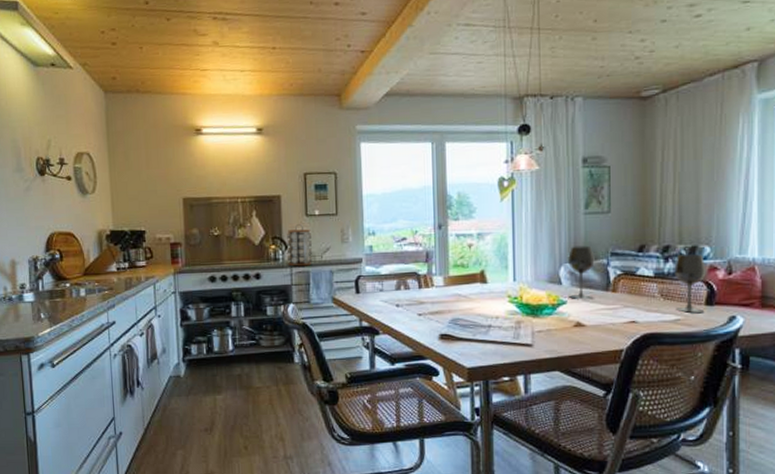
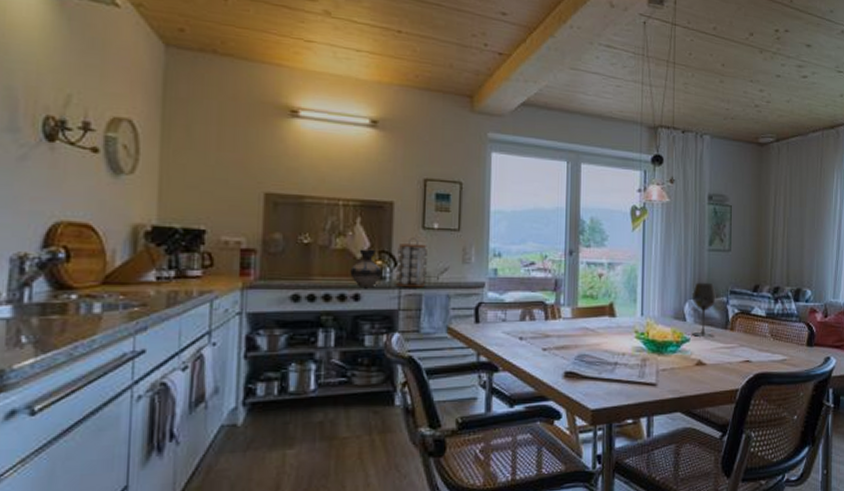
ceramic jug: none [251,236,276,268] -> present [350,249,383,288]
wine glass: present [674,253,706,314] -> none [782,295,808,354]

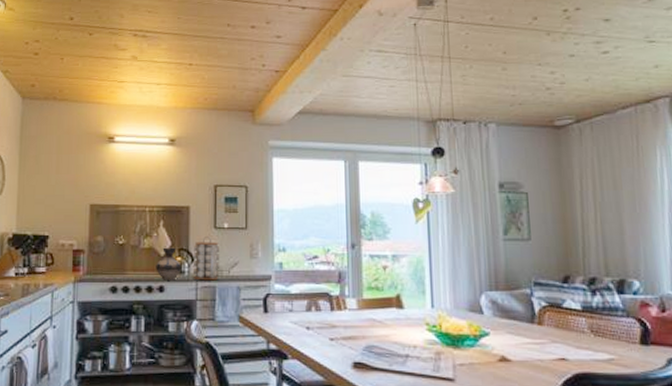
wineglass: present [692,282,716,338] -> none [489,273,519,332]

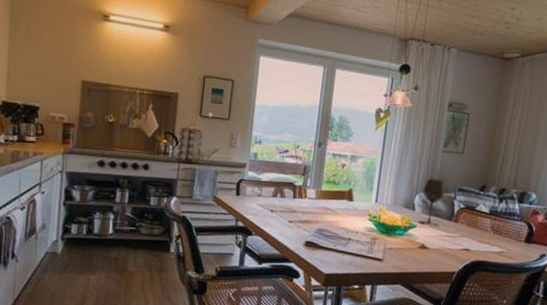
ceramic jug: present [156,247,182,280] -> none [142,129,167,160]
wineglass: none [489,273,519,332] -> present [419,178,445,227]

